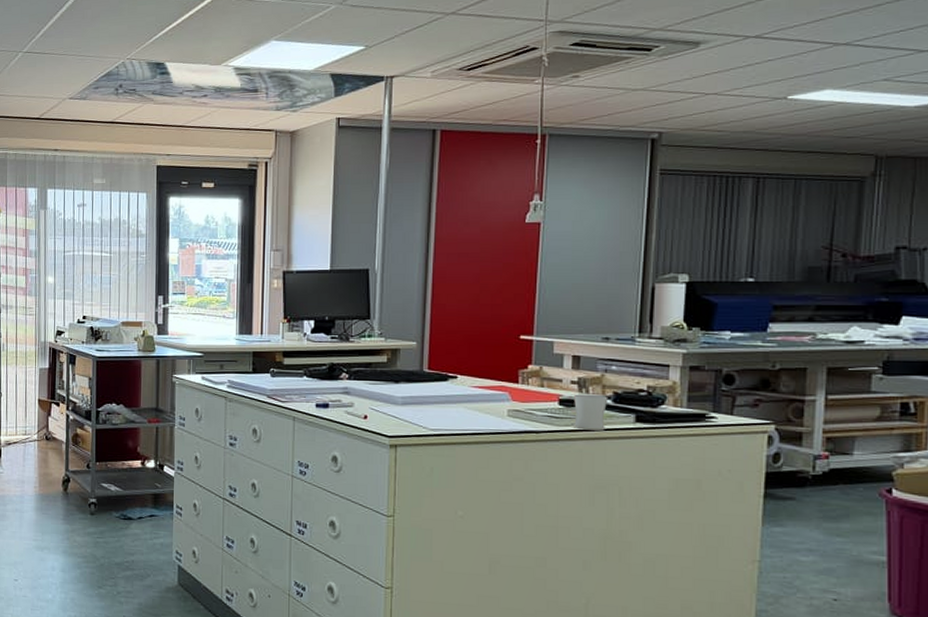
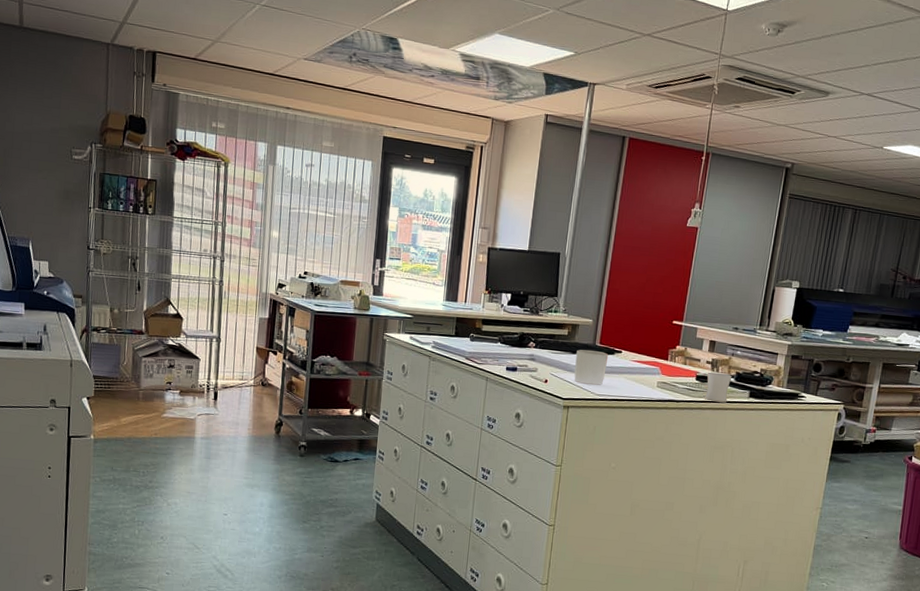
mug: none [400,377,441,419] -> present [574,349,609,386]

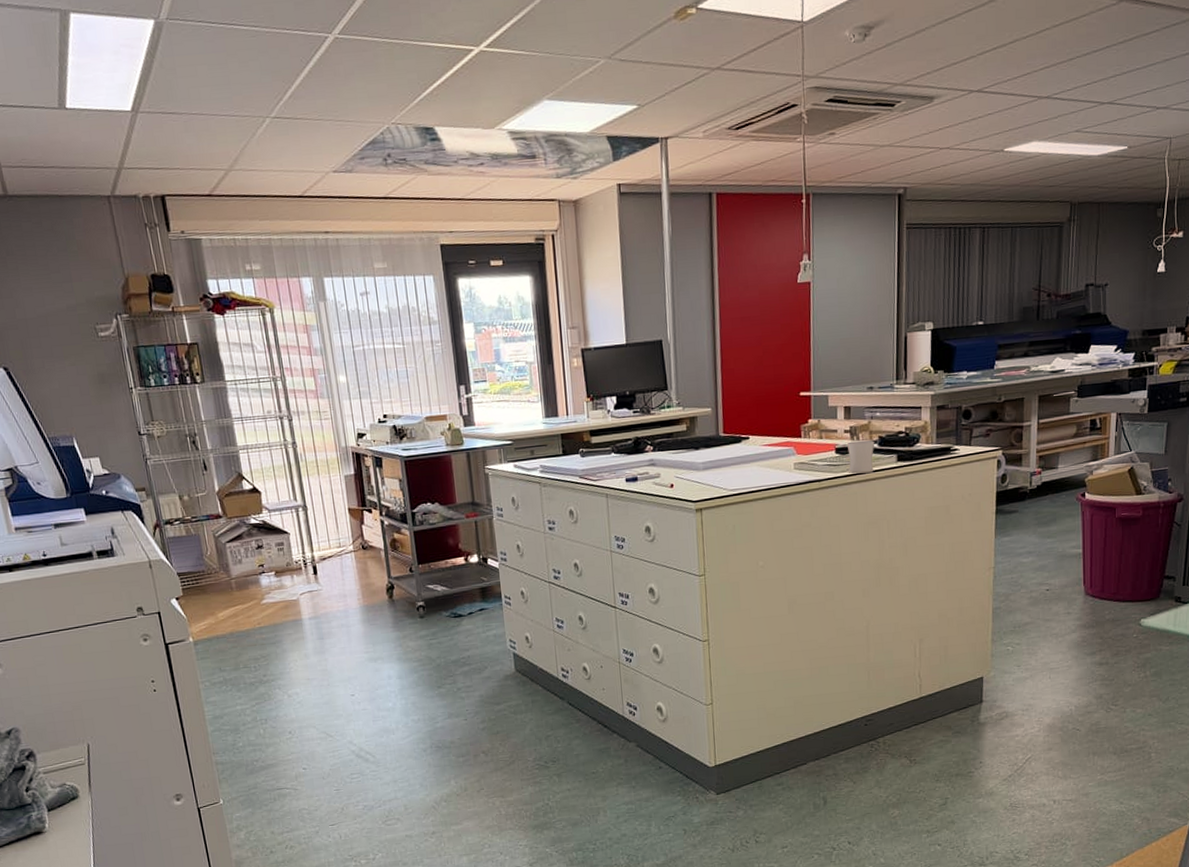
mug: present [574,349,609,386] -> none [699,441,736,482]

